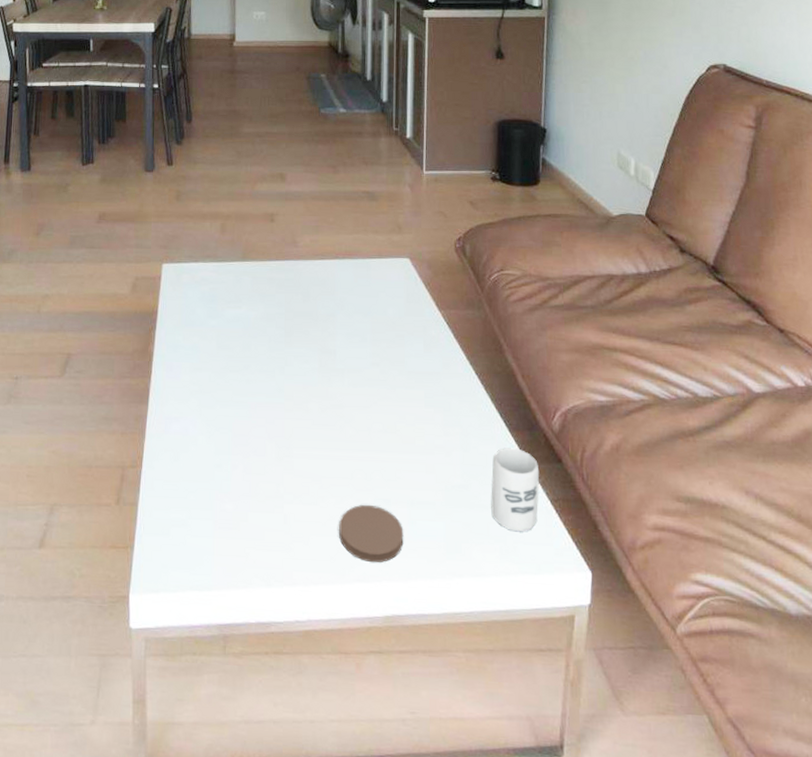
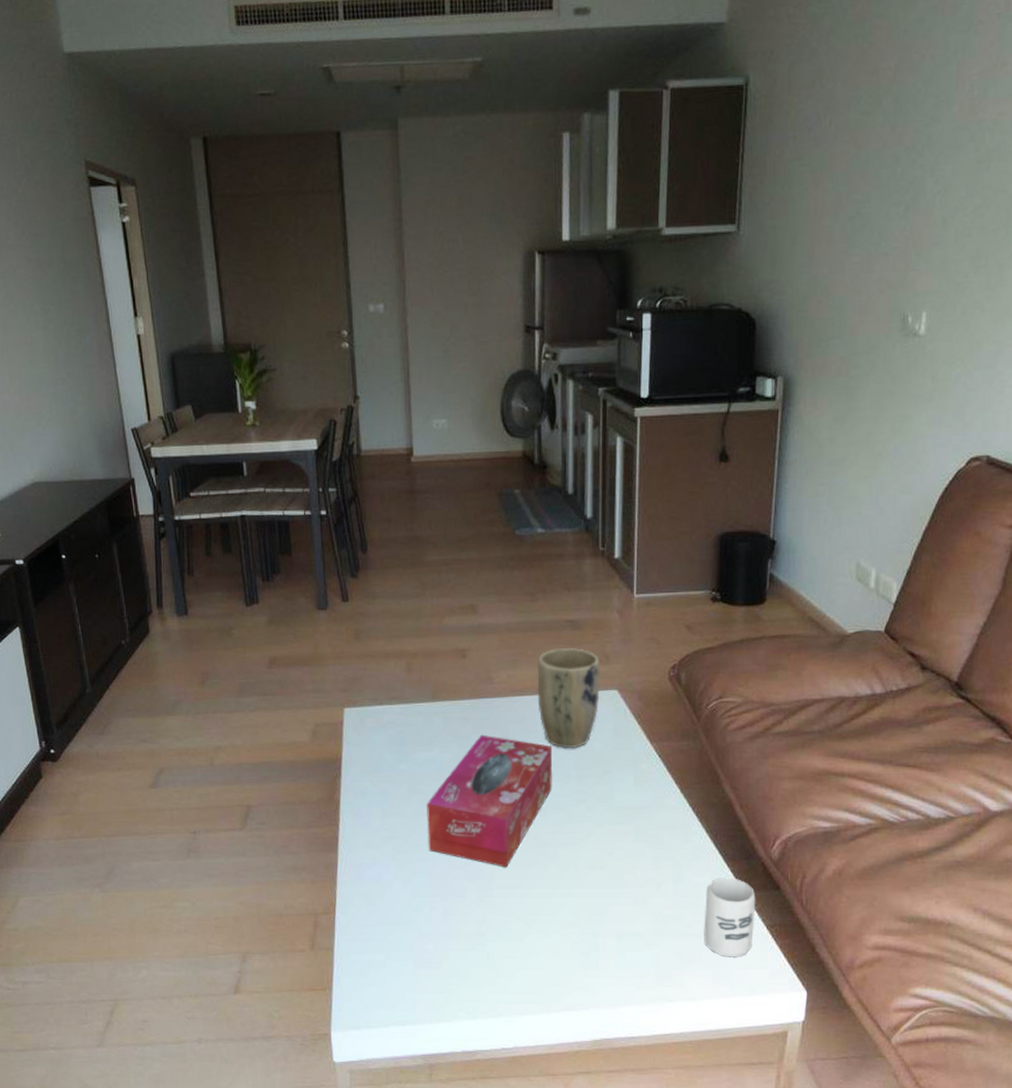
tissue box: none [232,295,350,428] -> present [427,734,553,868]
plant pot: none [337,216,394,313] -> present [537,647,601,749]
coaster: present [339,504,404,563] -> none [545,938,612,993]

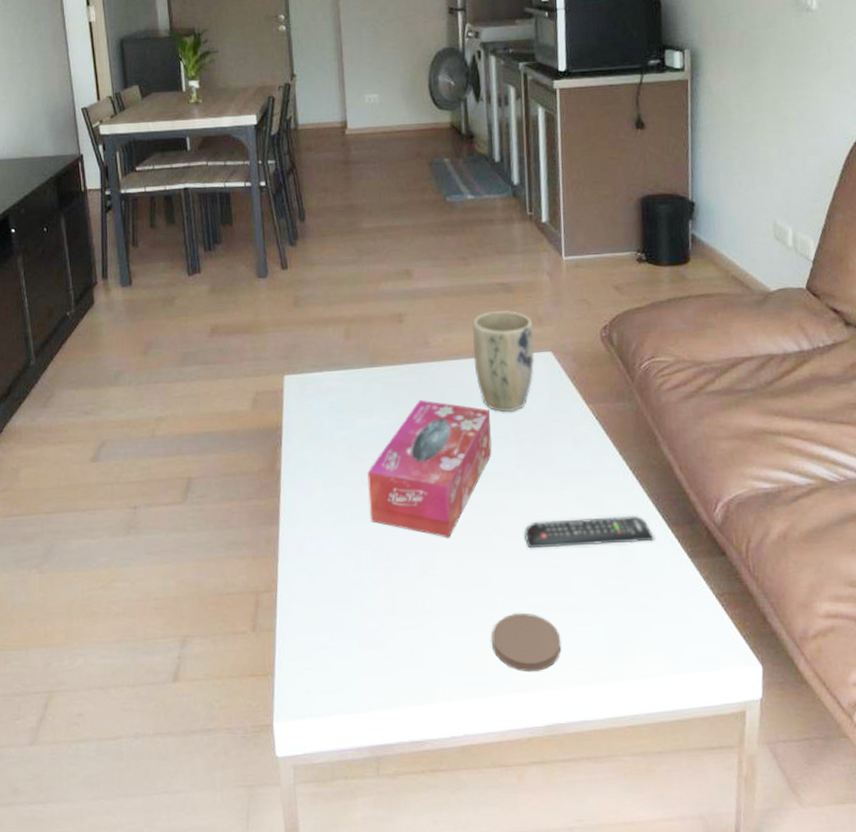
coaster: none [545,938,612,993] -> present [492,612,562,673]
remote control: none [581,850,711,879] -> present [524,515,655,549]
cup: present [704,877,756,957] -> none [651,543,703,630]

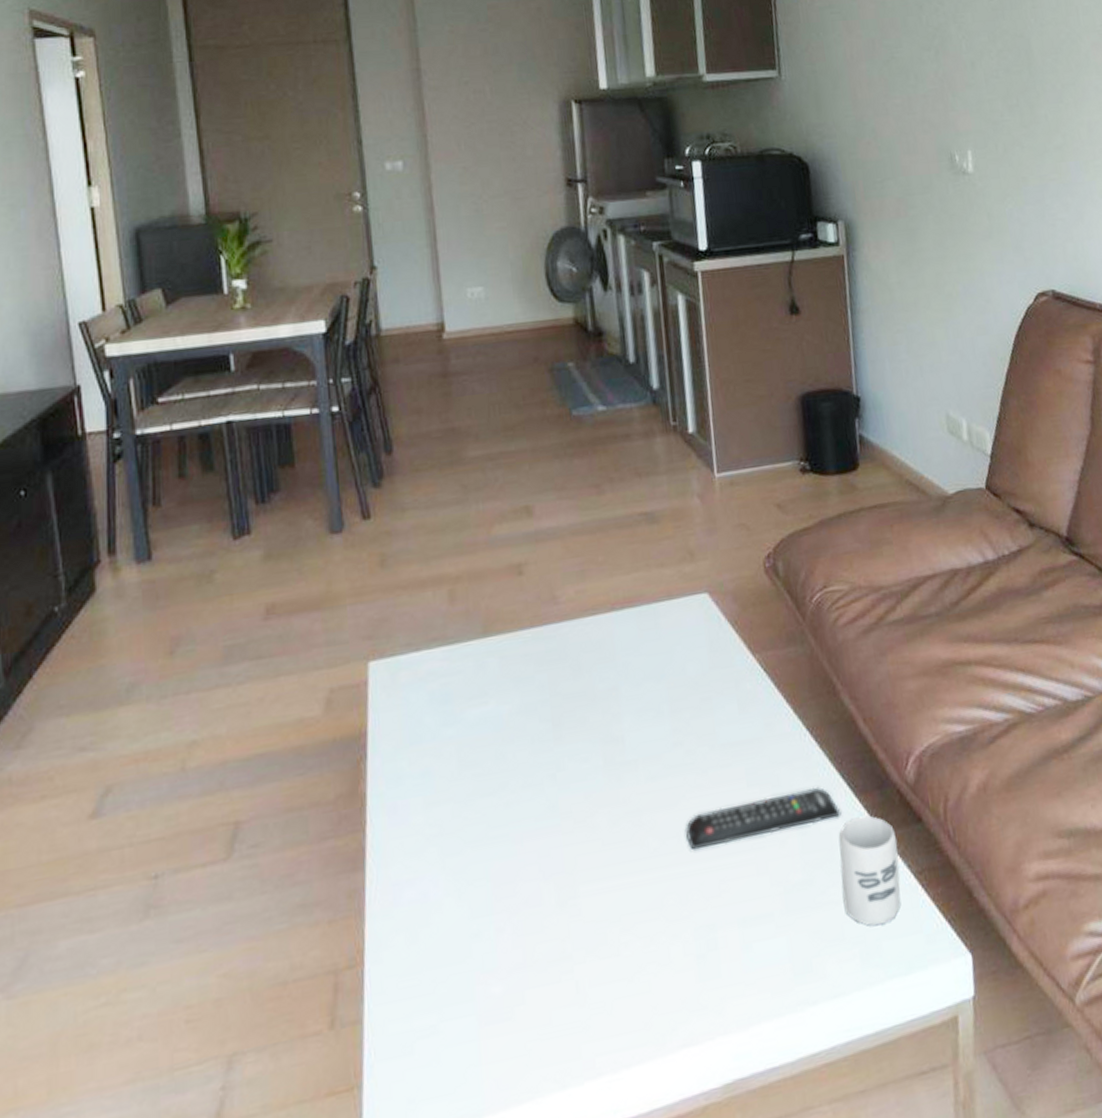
tissue box: present [367,399,492,538] -> none [483,673,642,853]
plant pot: present [472,310,535,413] -> none [611,546,688,677]
coaster: present [492,612,562,673] -> none [651,936,739,1018]
cup: none [651,543,703,630] -> present [838,815,902,926]

